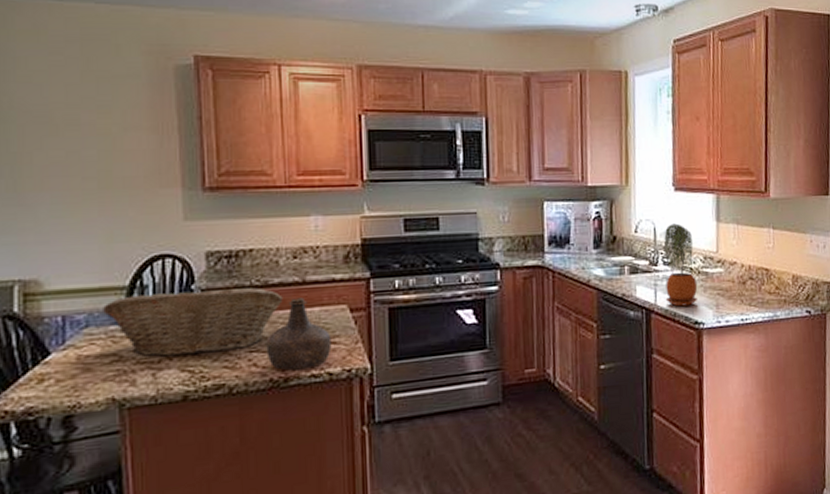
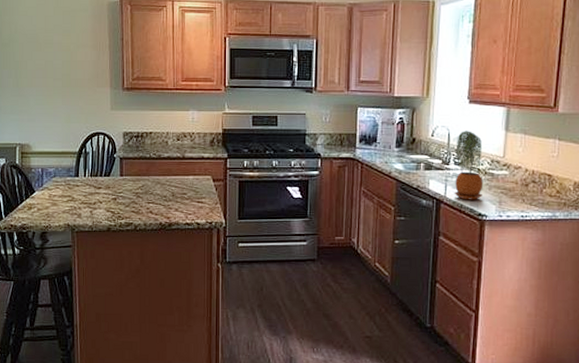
fruit basket: present [103,288,283,356] -> none [64,158,170,202]
bottle: present [266,298,332,371] -> none [158,168,200,219]

